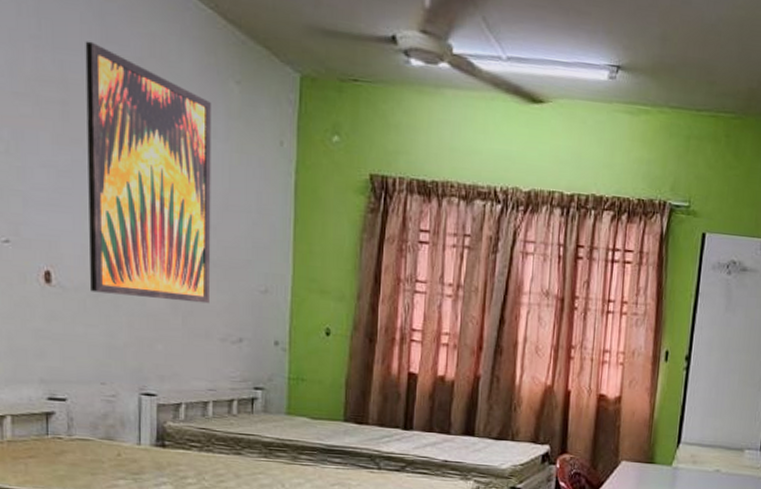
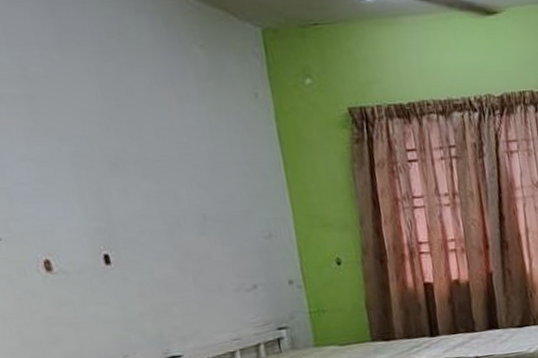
wall art: present [85,41,211,304] -> none [40,33,217,271]

